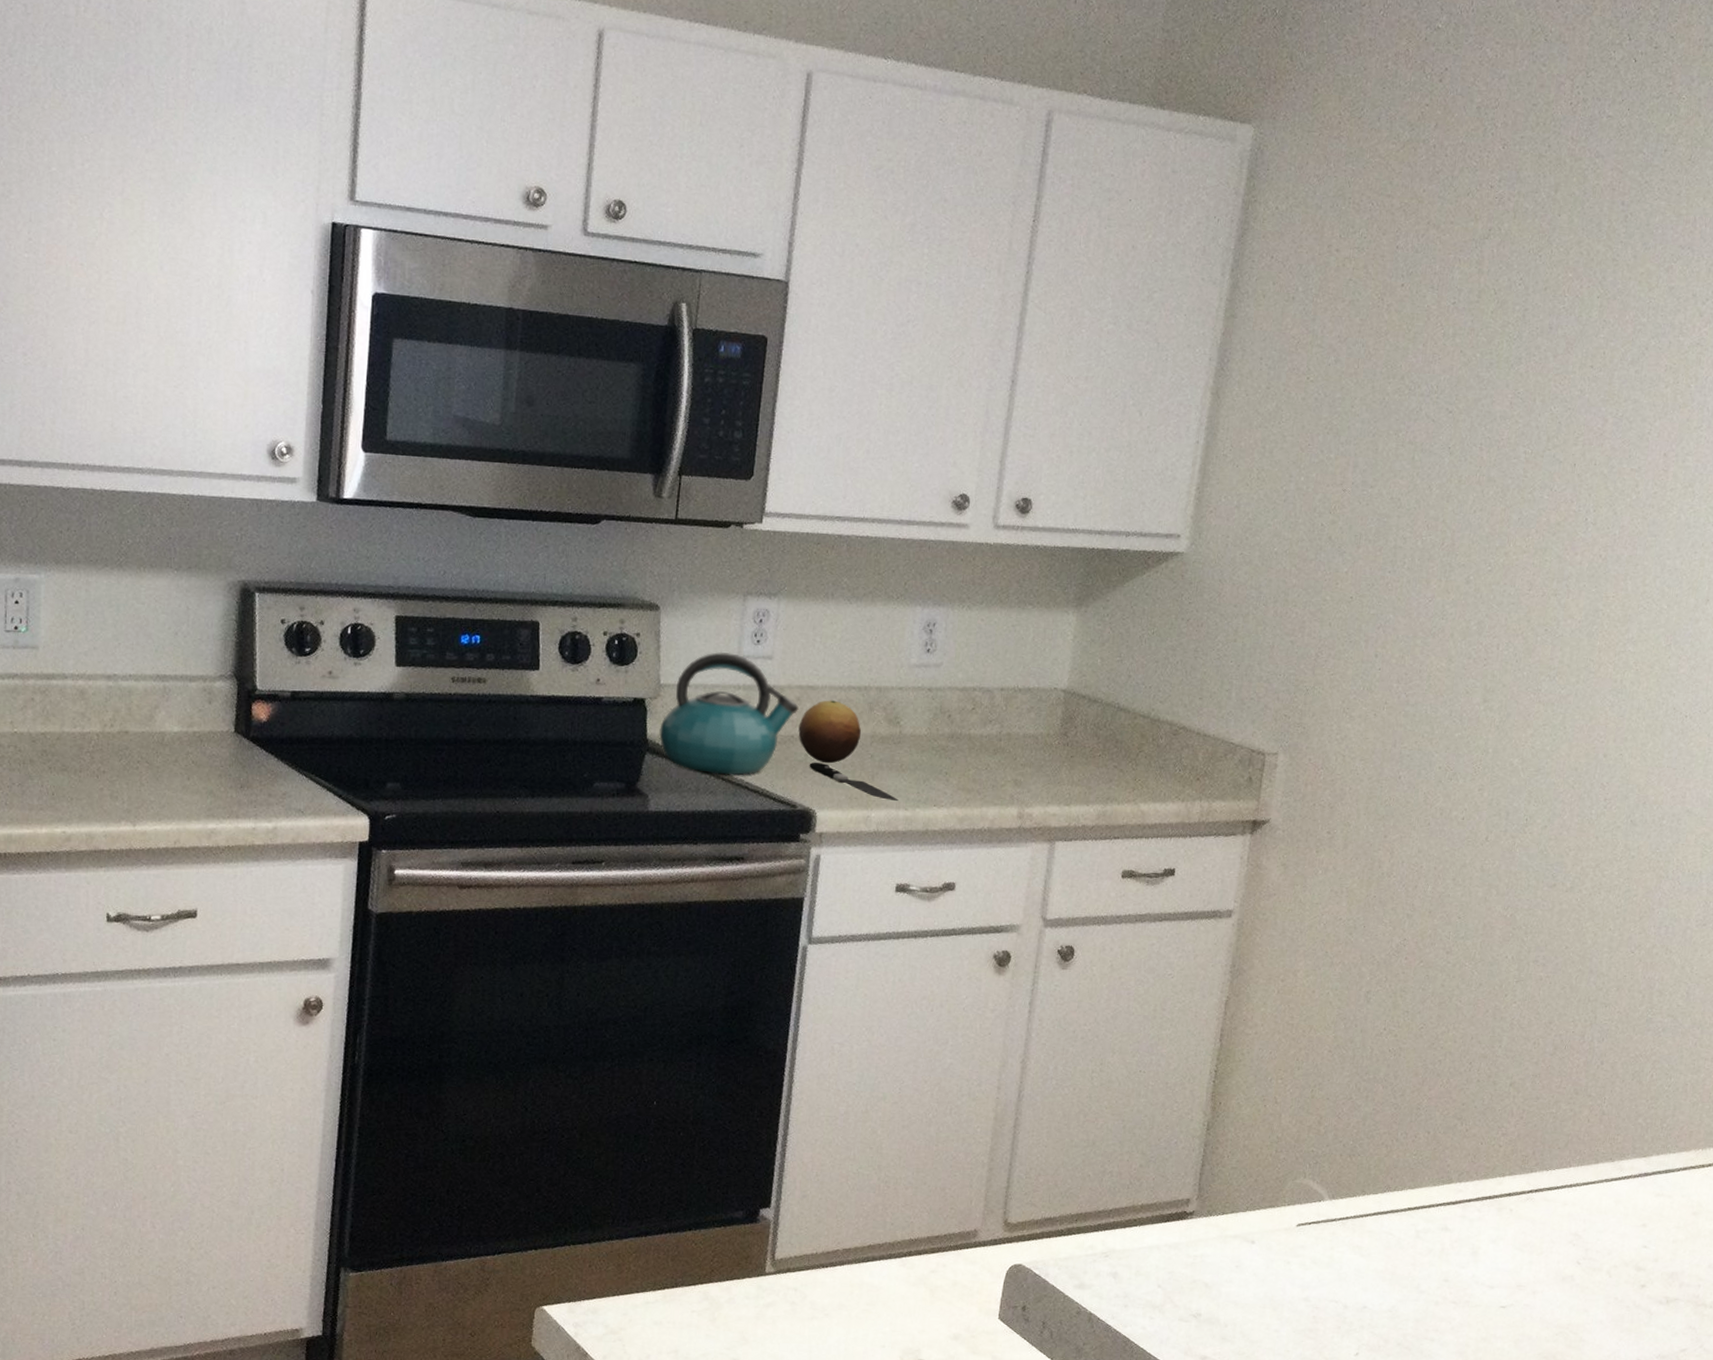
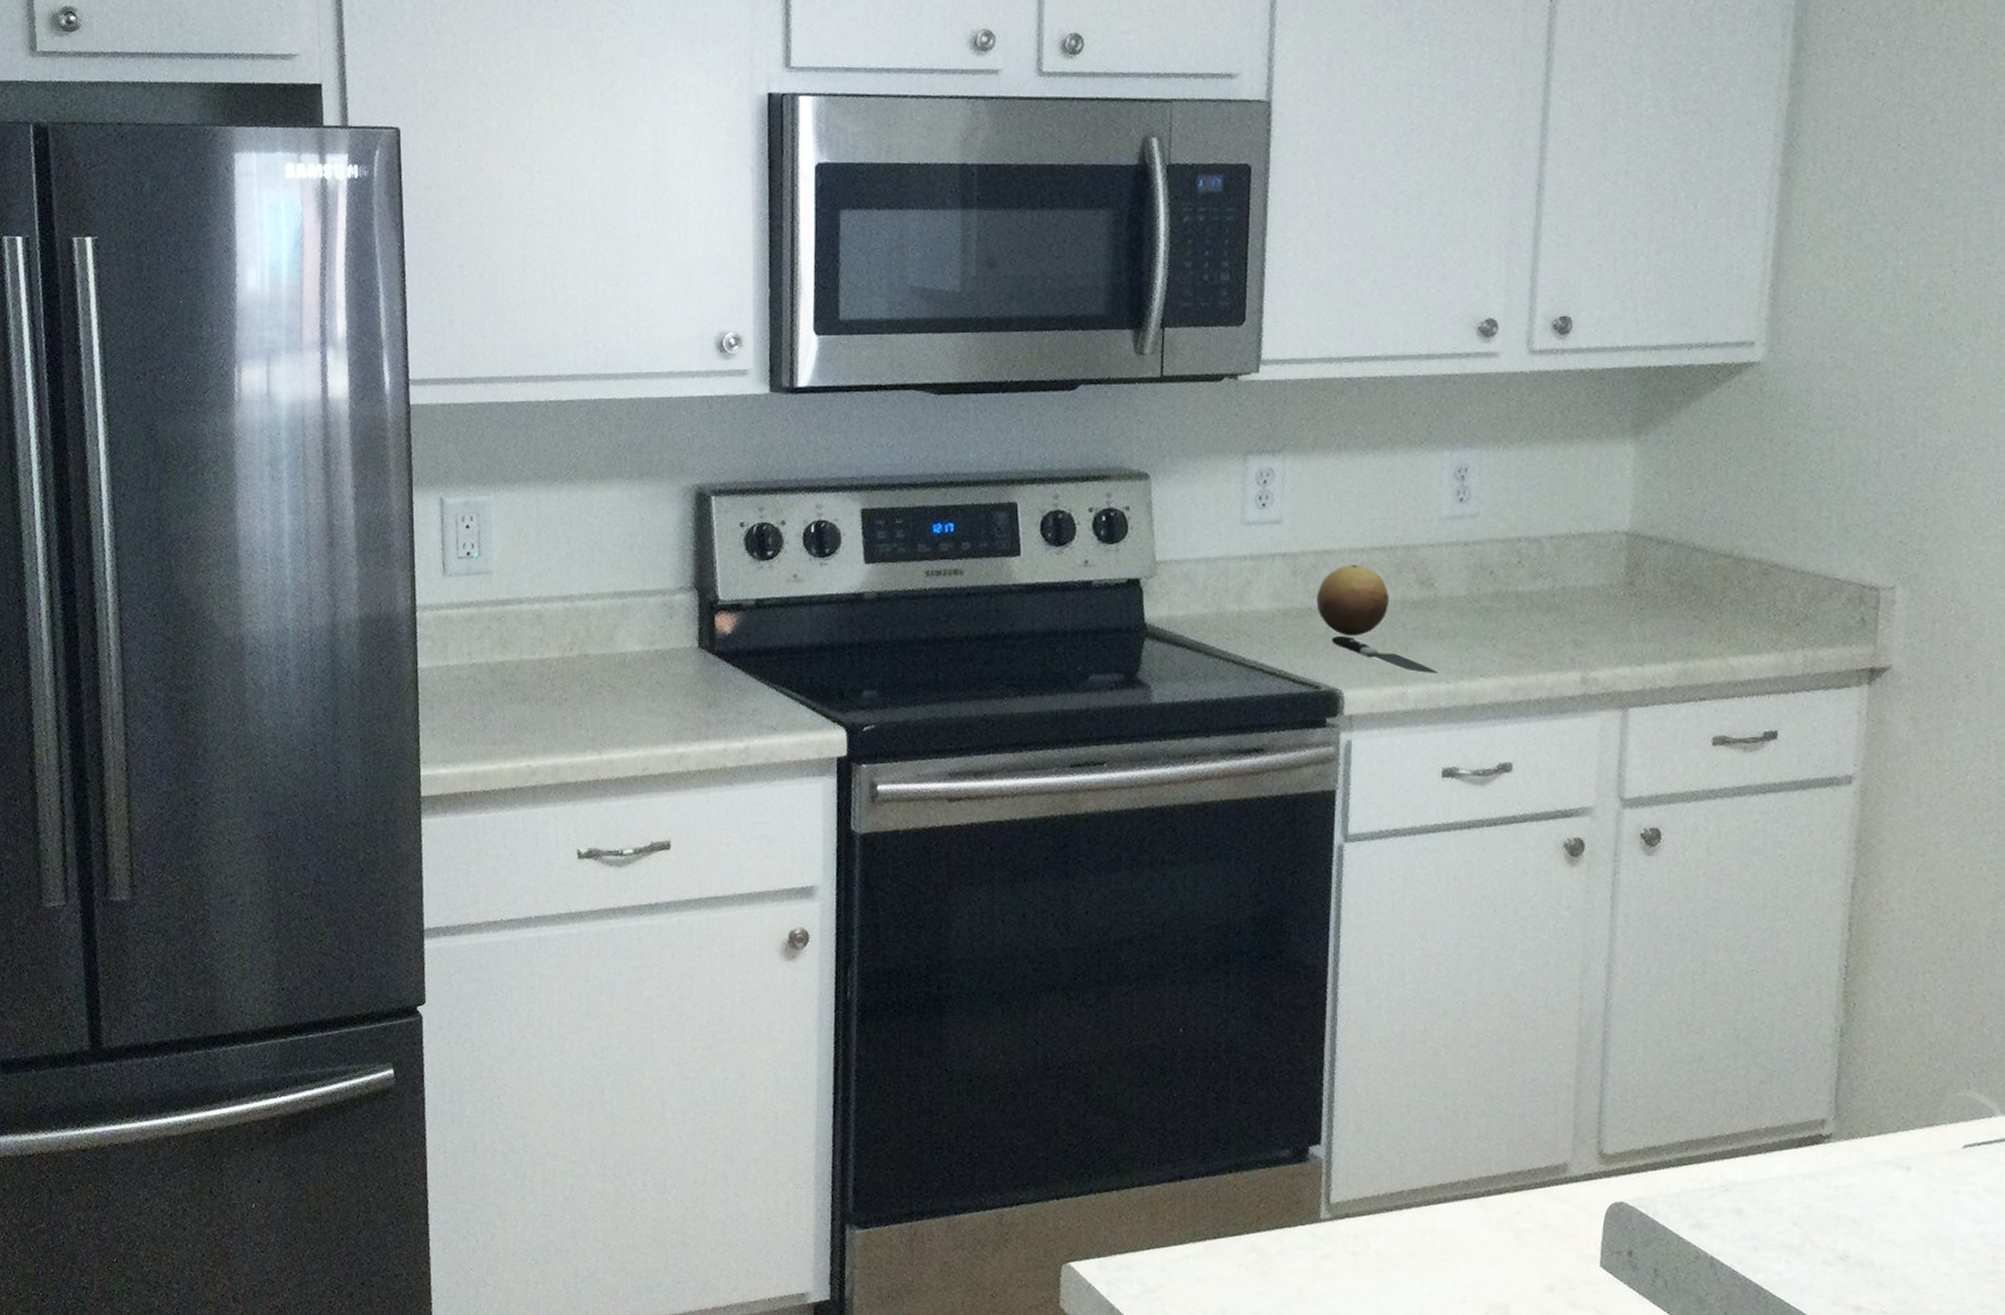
kettle: present [659,651,799,775] -> none [1158,519,1315,657]

